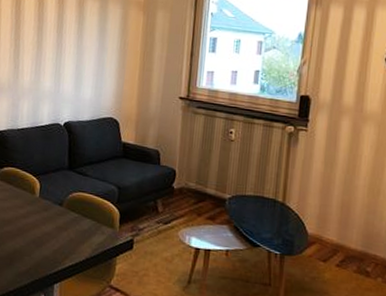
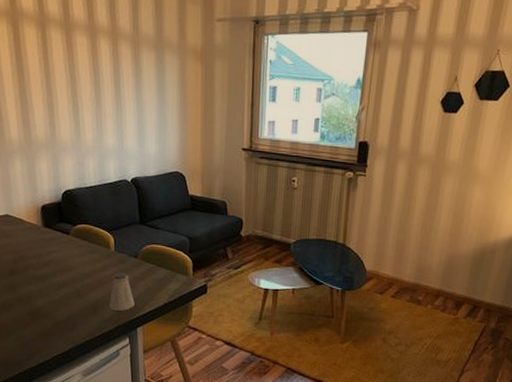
saltshaker: none [27,221,55,264] -> present [109,272,135,311]

